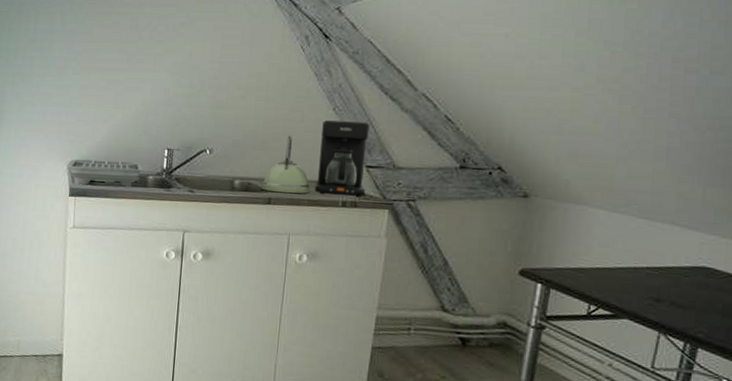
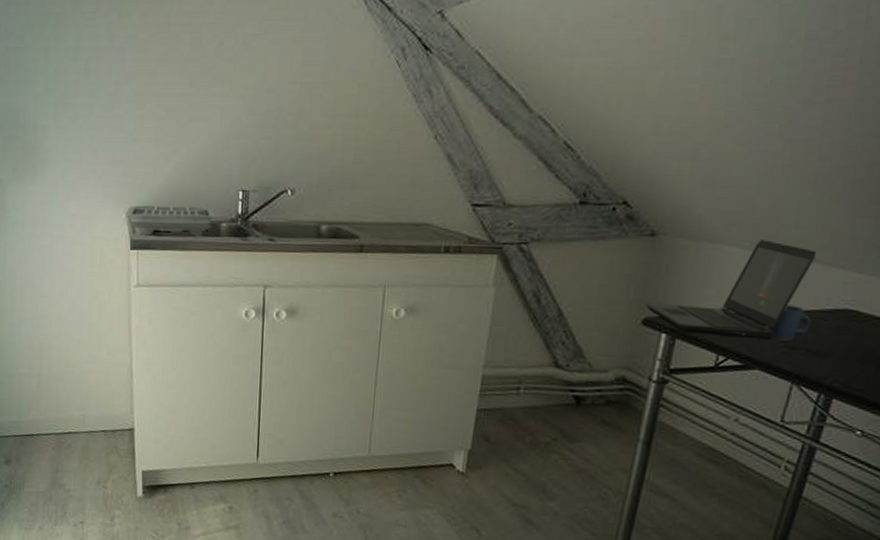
kettle: present [261,135,311,195] -> none [352,170,409,240]
coffee maker: present [315,120,370,196] -> none [413,151,477,240]
laptop computer: none [521,203,673,292] -> present [645,240,817,340]
mug: none [636,261,673,295] -> present [770,305,812,342]

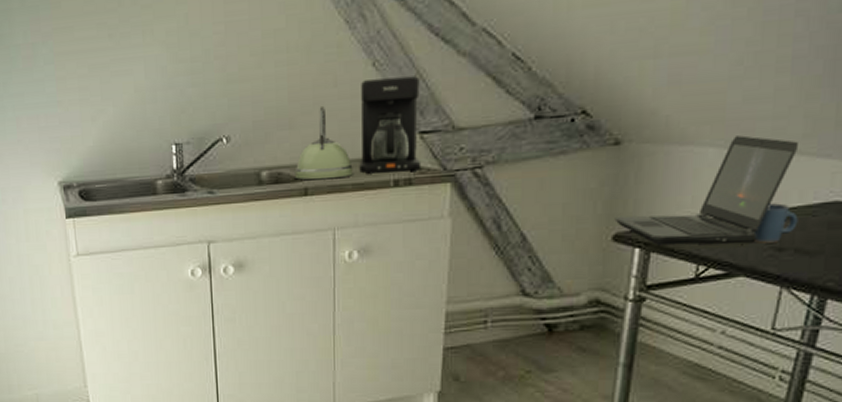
dish rack: present [125,205,216,236] -> none [56,165,150,201]
kettle: none [352,170,409,240] -> present [294,105,355,181]
coffee maker: none [413,151,477,240] -> present [359,76,422,174]

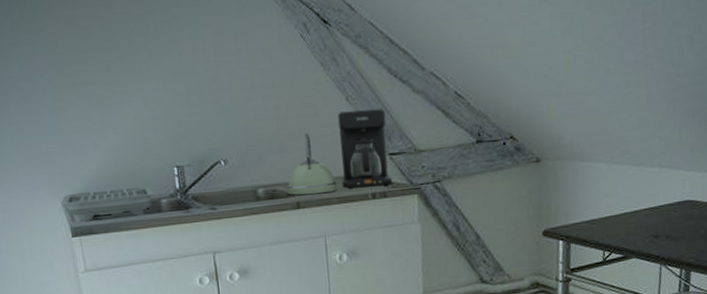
dish rack: none [56,165,150,201] -> present [60,186,154,221]
laptop computer: present [614,135,799,246] -> none [542,154,659,238]
mug: present [753,203,798,243] -> none [638,203,666,233]

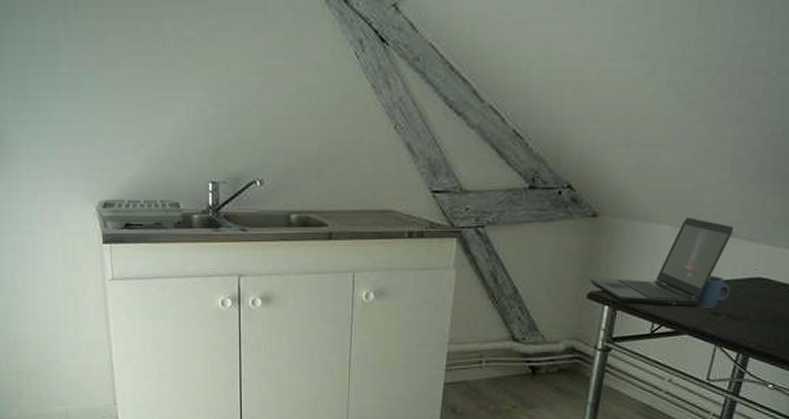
kettle: present [287,132,339,196] -> none [321,159,374,227]
coffee maker: present [338,109,393,189] -> none [378,141,434,225]
laptop computer: none [542,154,659,238] -> present [589,218,734,308]
mug: none [638,203,666,233] -> present [696,276,731,308]

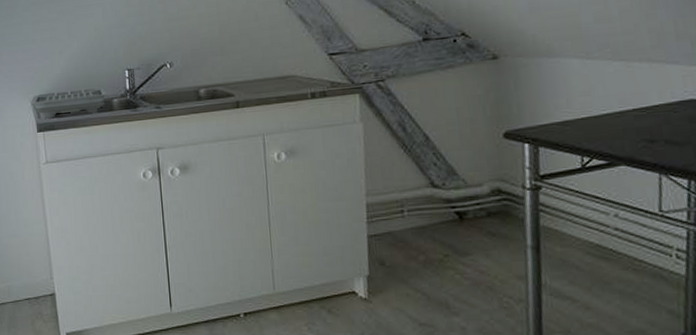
laptop computer: present [589,218,734,308] -> none [502,48,649,141]
mug: present [696,276,731,308] -> none [625,102,663,137]

